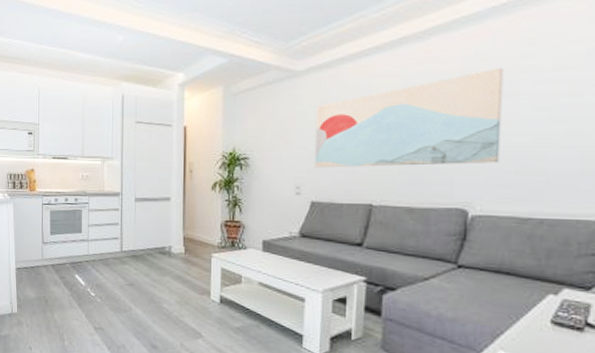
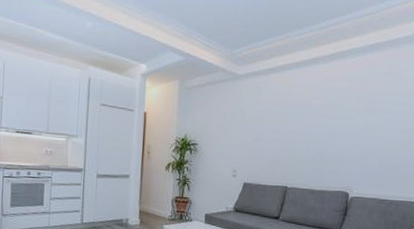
wall art: present [314,67,504,168] -> none [247,89,376,159]

